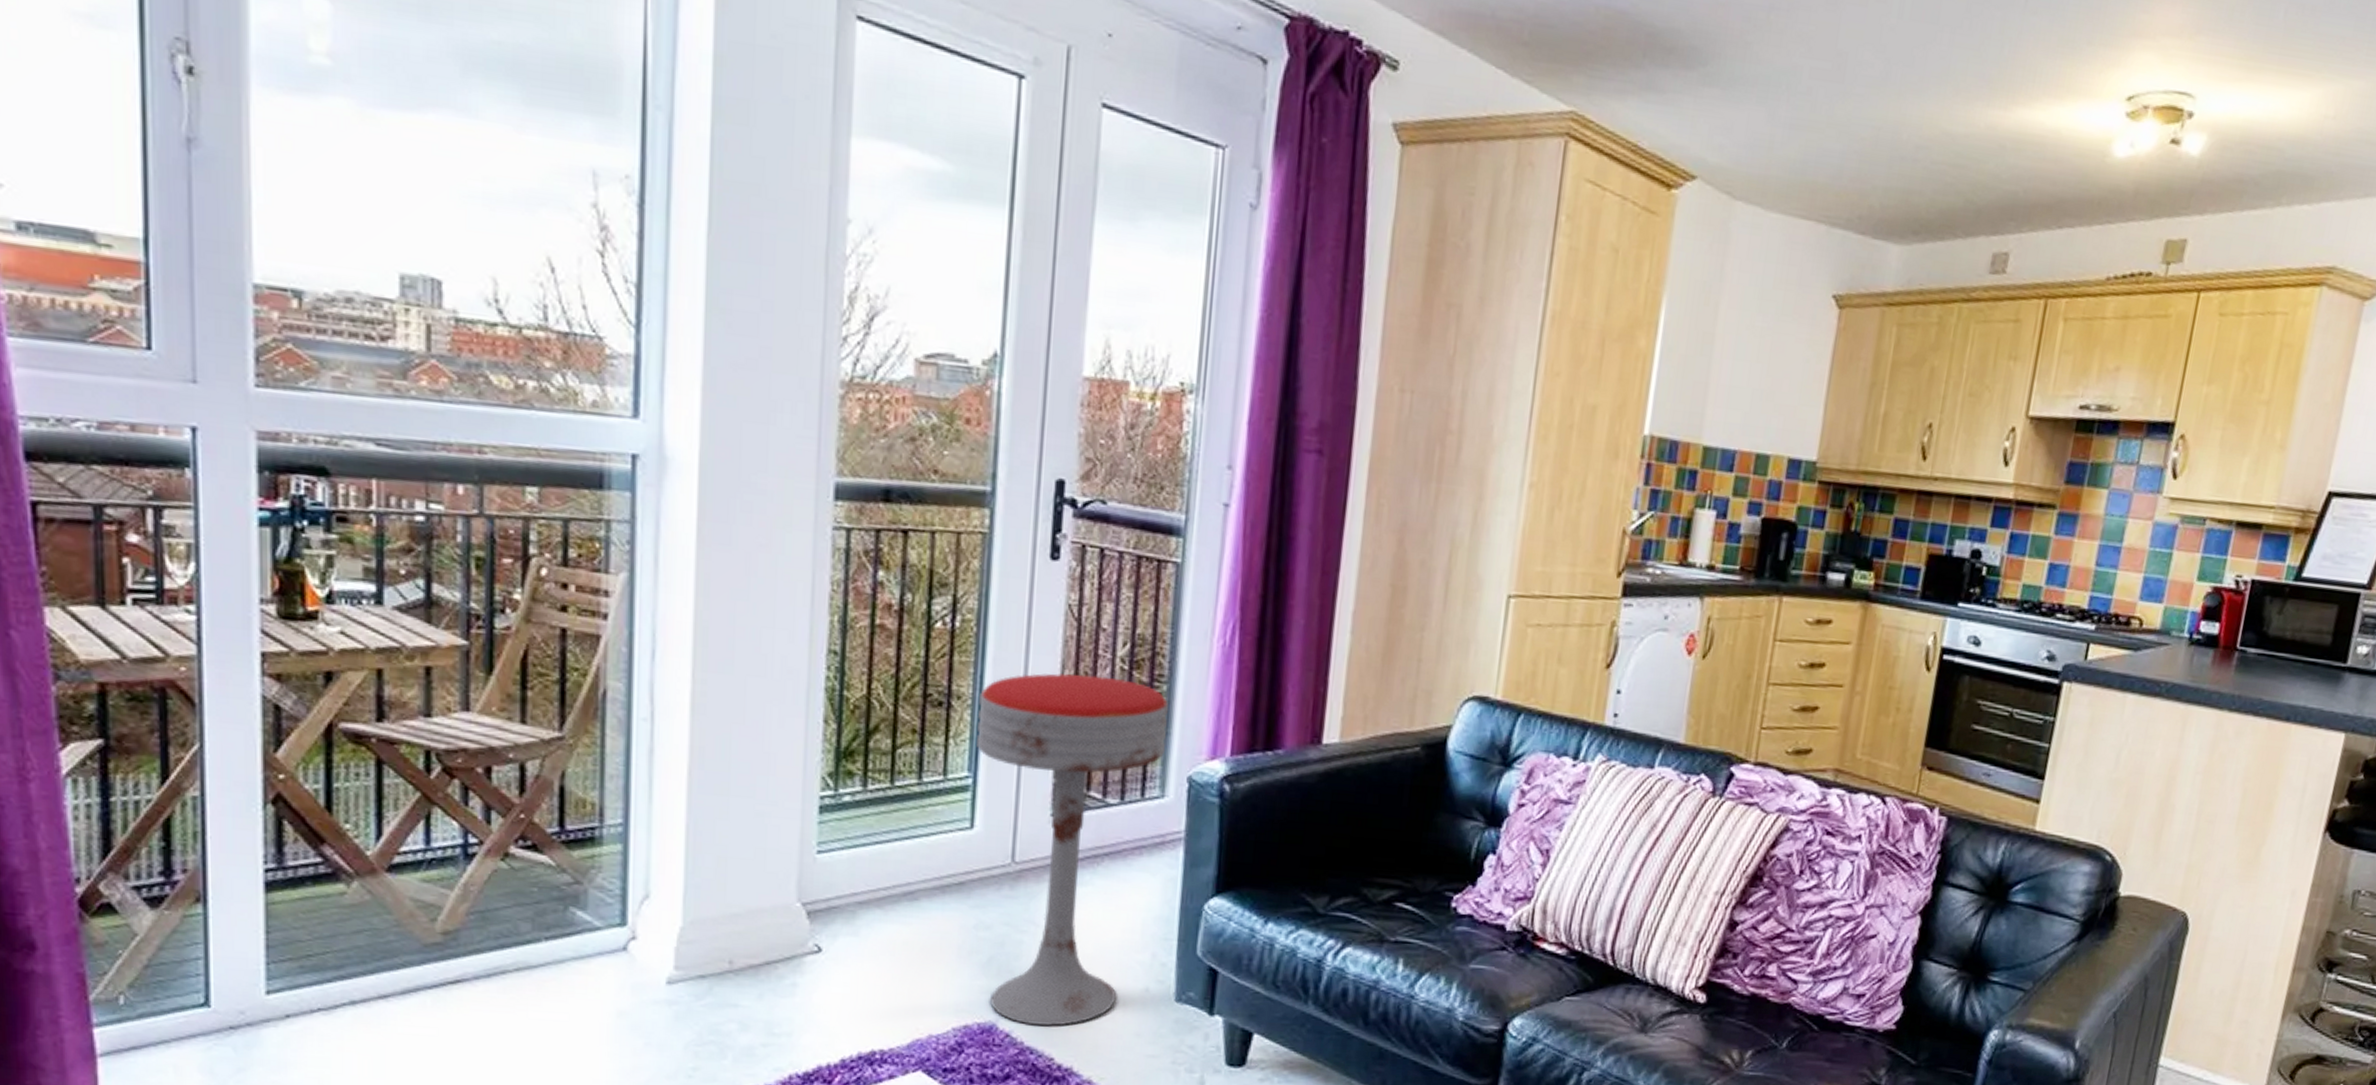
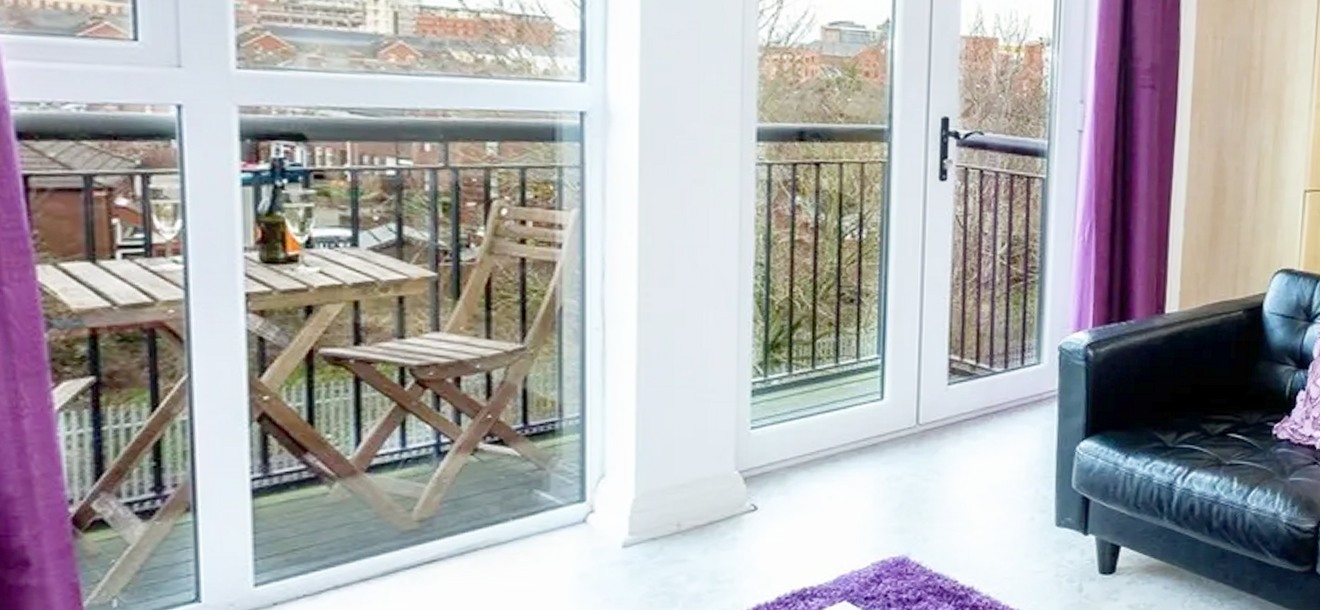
bar stool: present [977,673,1168,1026] -> none [883,270,1041,556]

